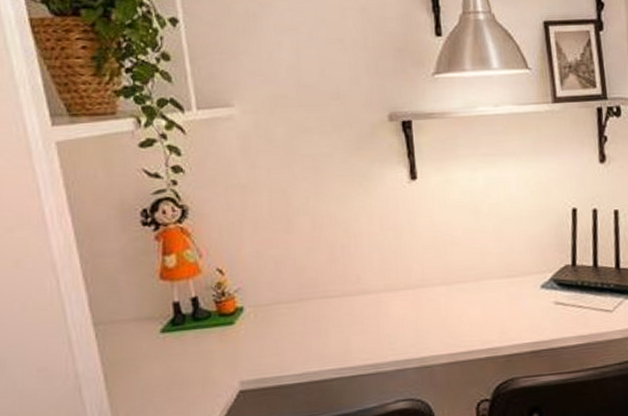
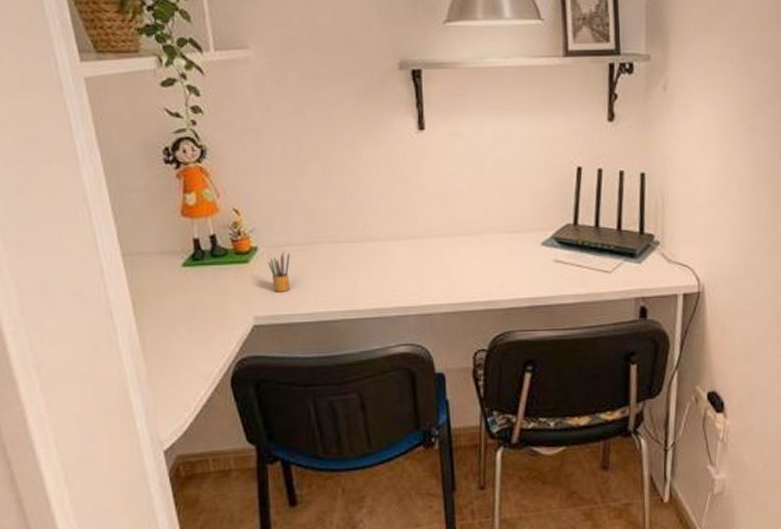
pencil box: none [255,309,279,354] -> present [268,251,290,292]

